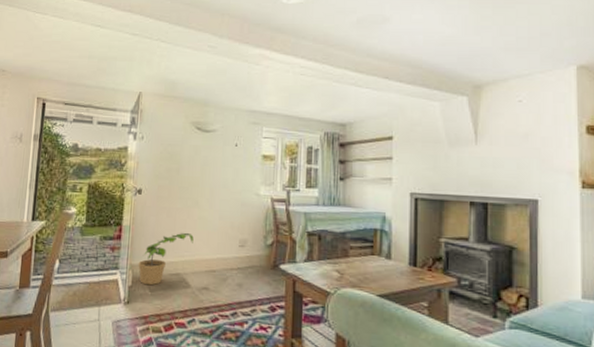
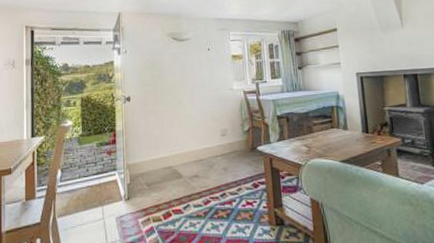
potted plant: present [138,232,194,285] -> none [134,129,181,181]

